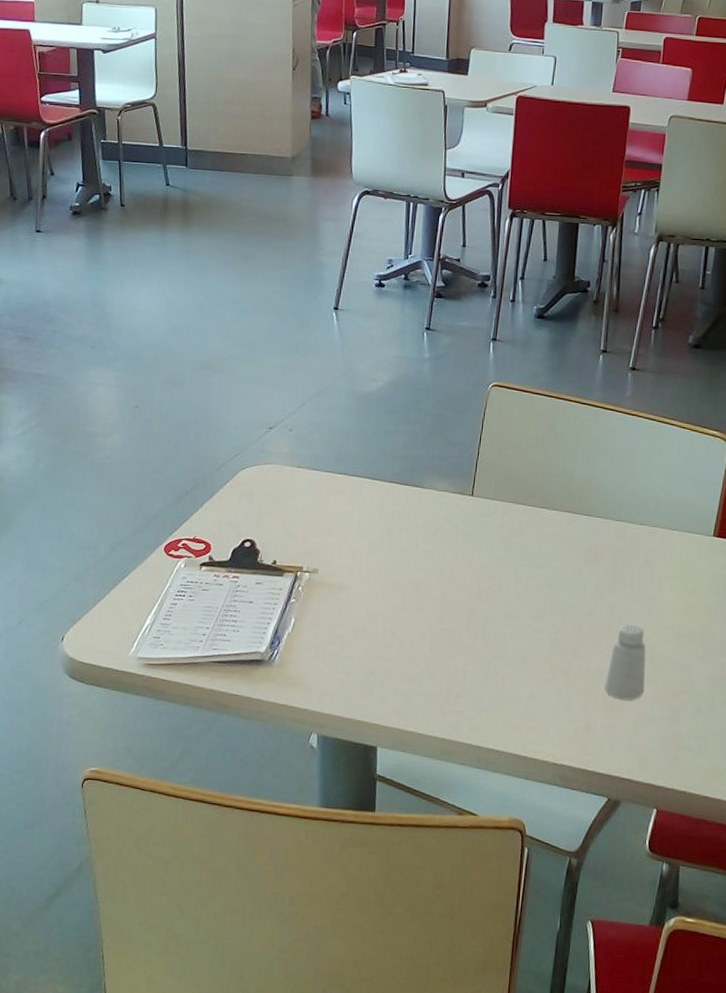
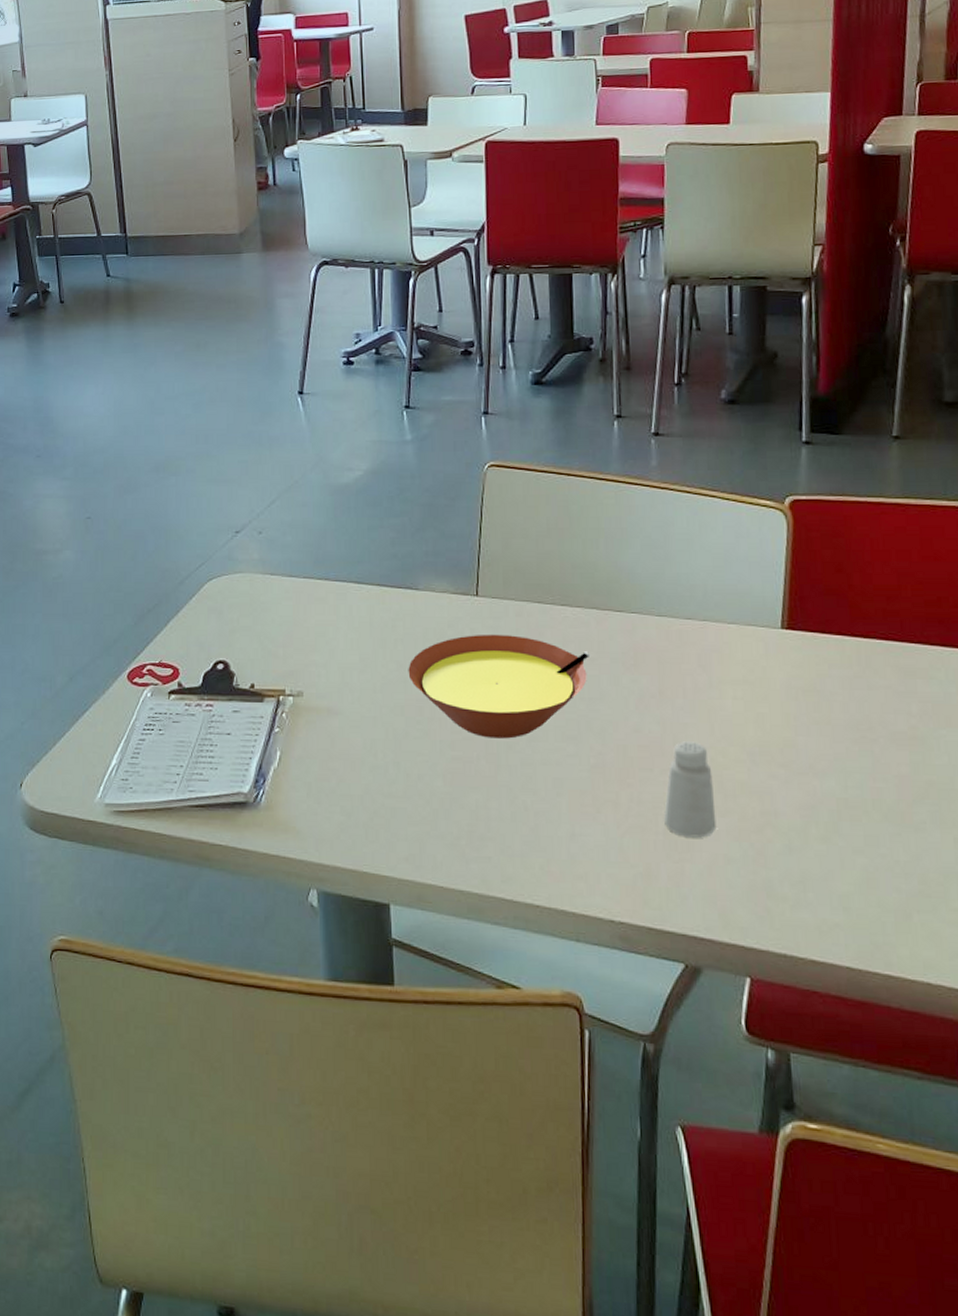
soup bowl: none [408,528,560,616] -> present [408,634,591,739]

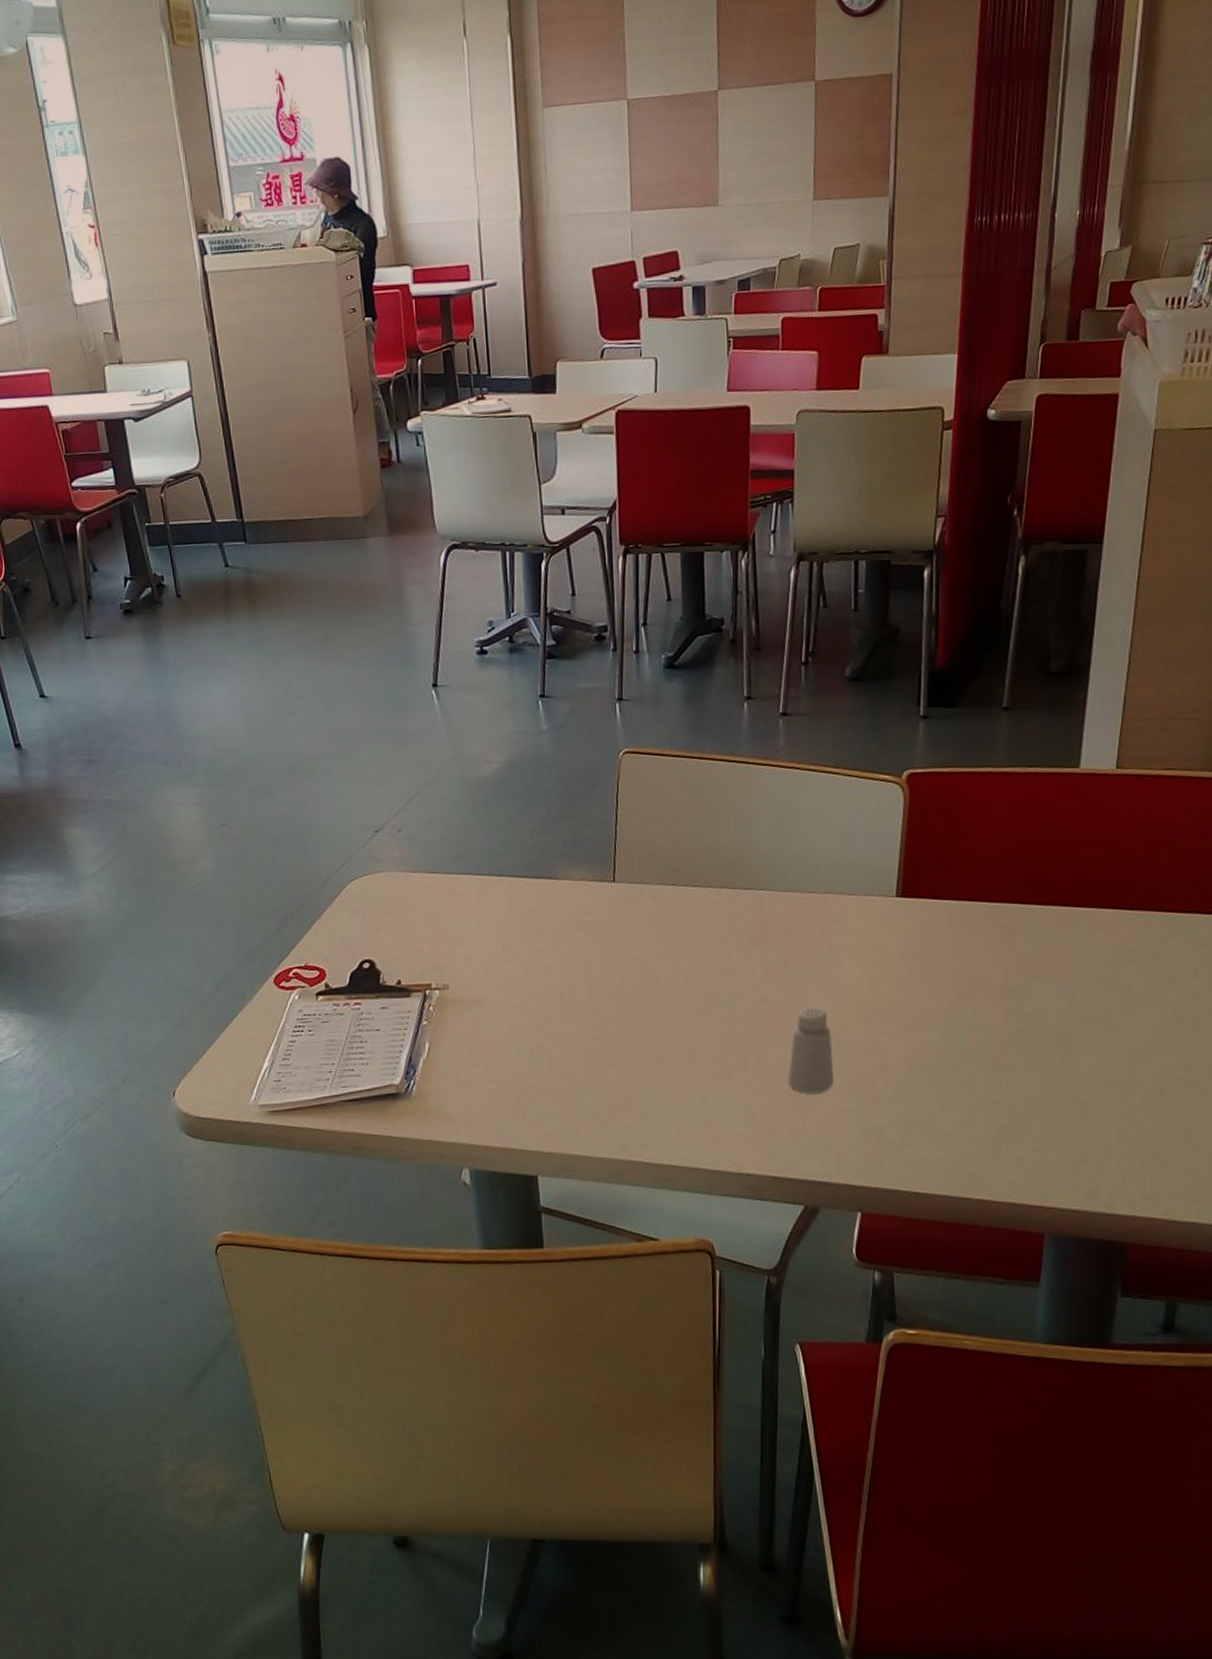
soup bowl: present [408,634,591,739] -> none [549,917,721,1017]

